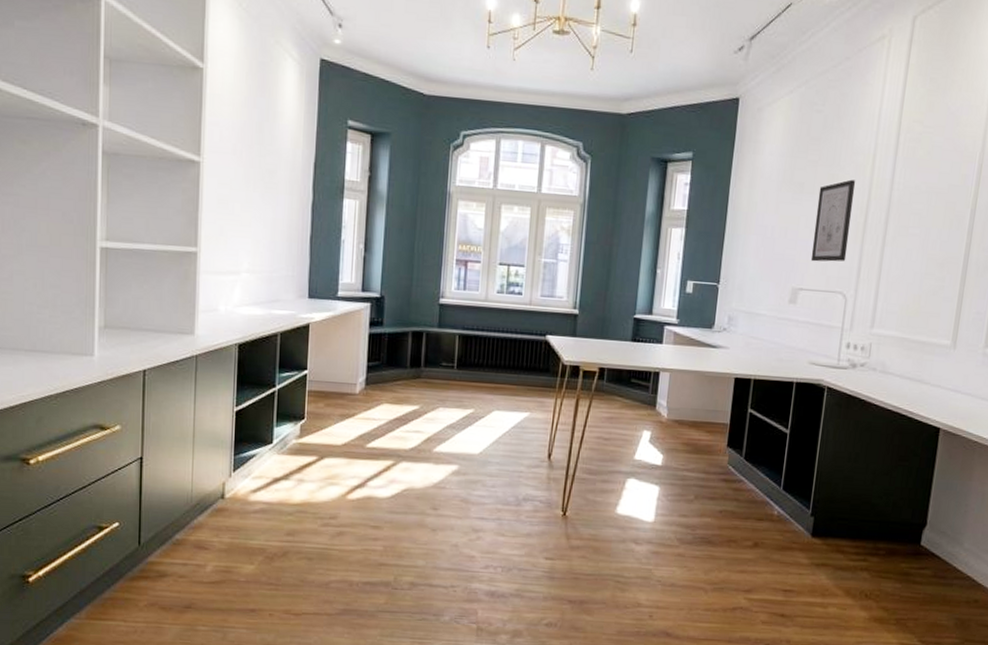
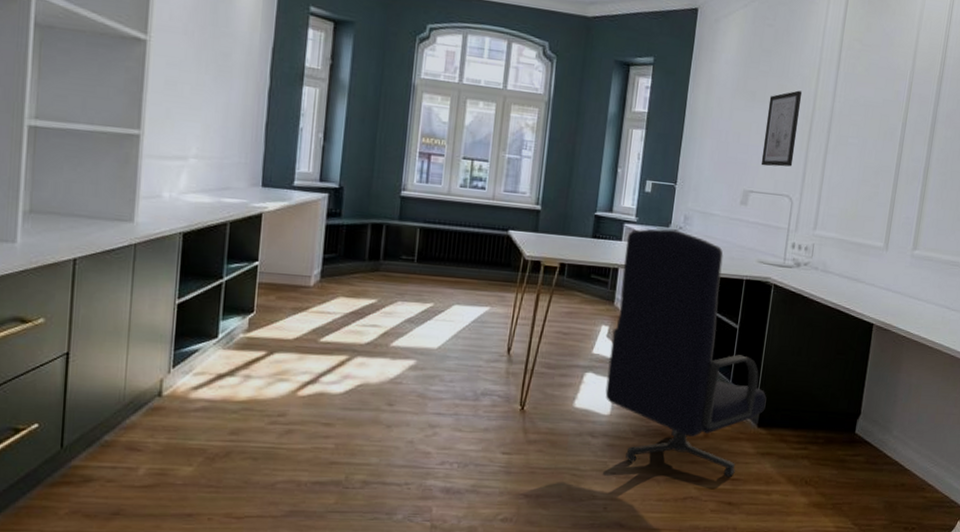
office chair: none [648,330,821,588] -> present [605,229,767,477]

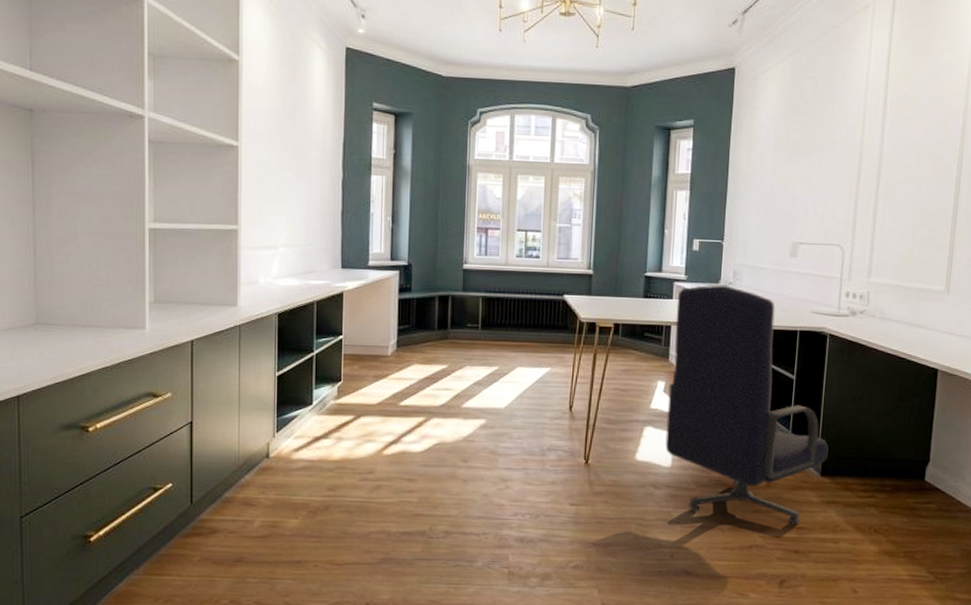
wall art: present [761,90,803,167] -> none [808,139,848,217]

